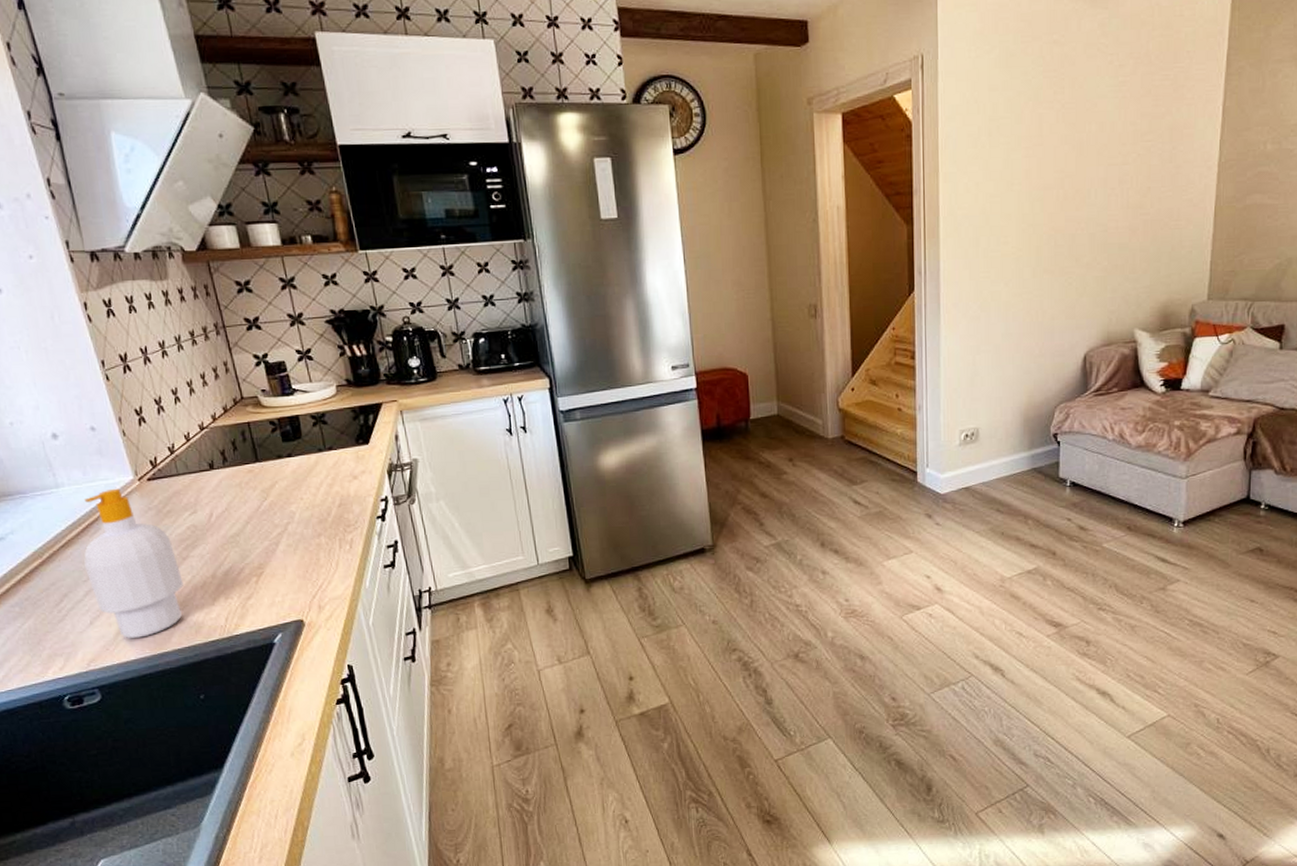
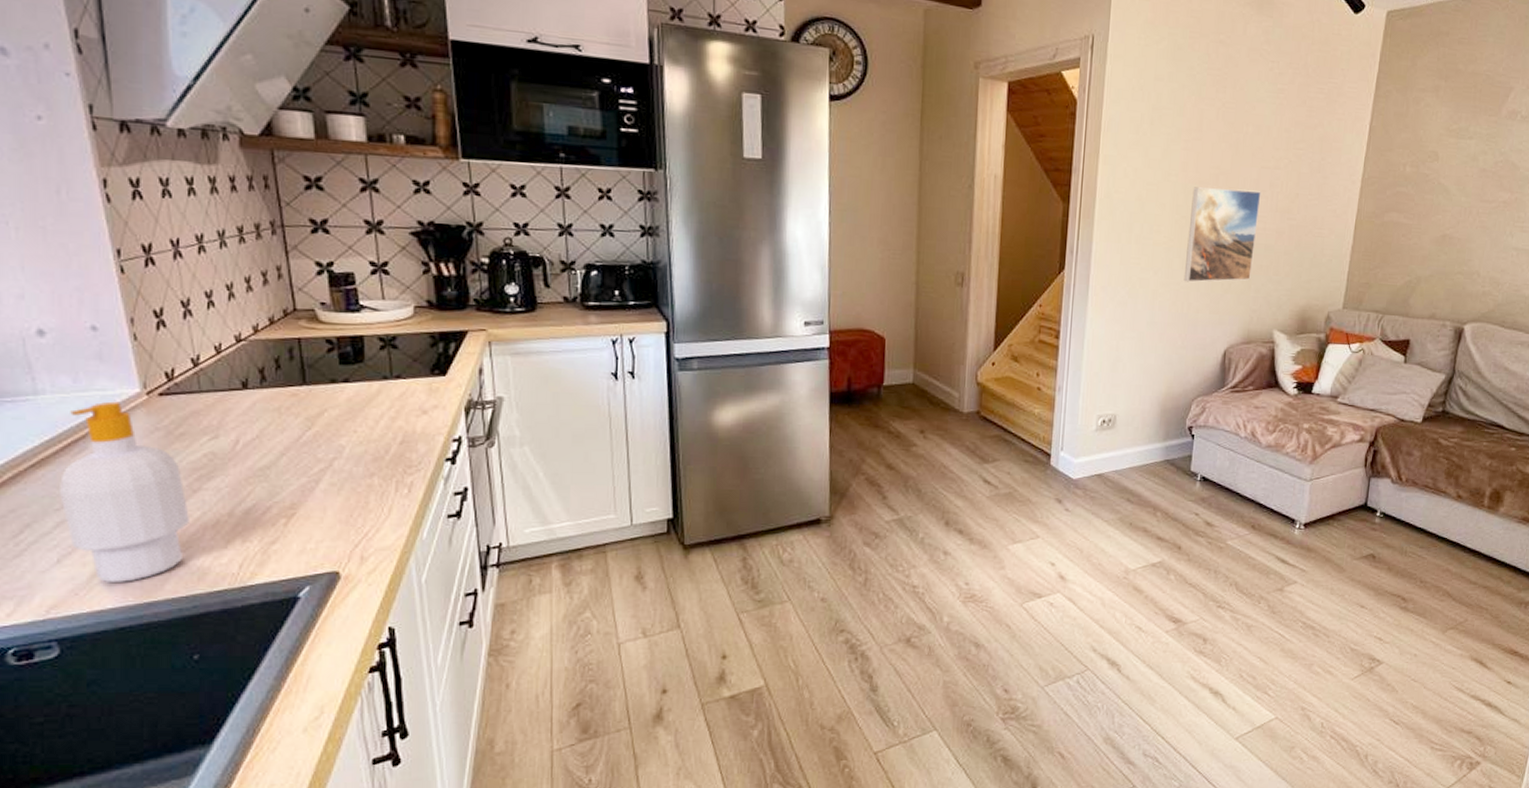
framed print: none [1036,189,1110,290] -> present [1183,187,1261,283]

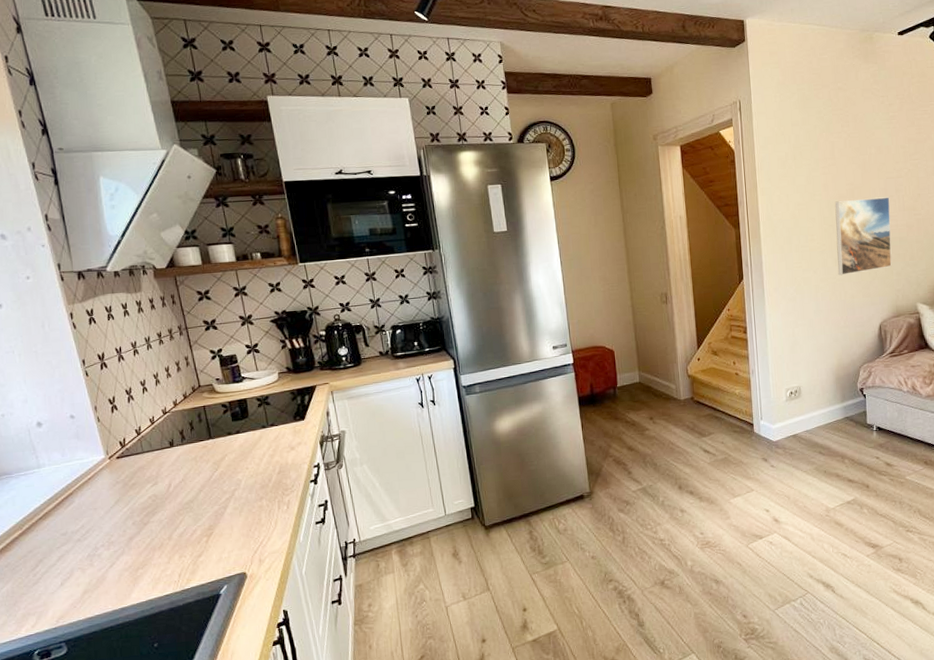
soap bottle: present [60,401,189,582] -> none [59,466,144,596]

